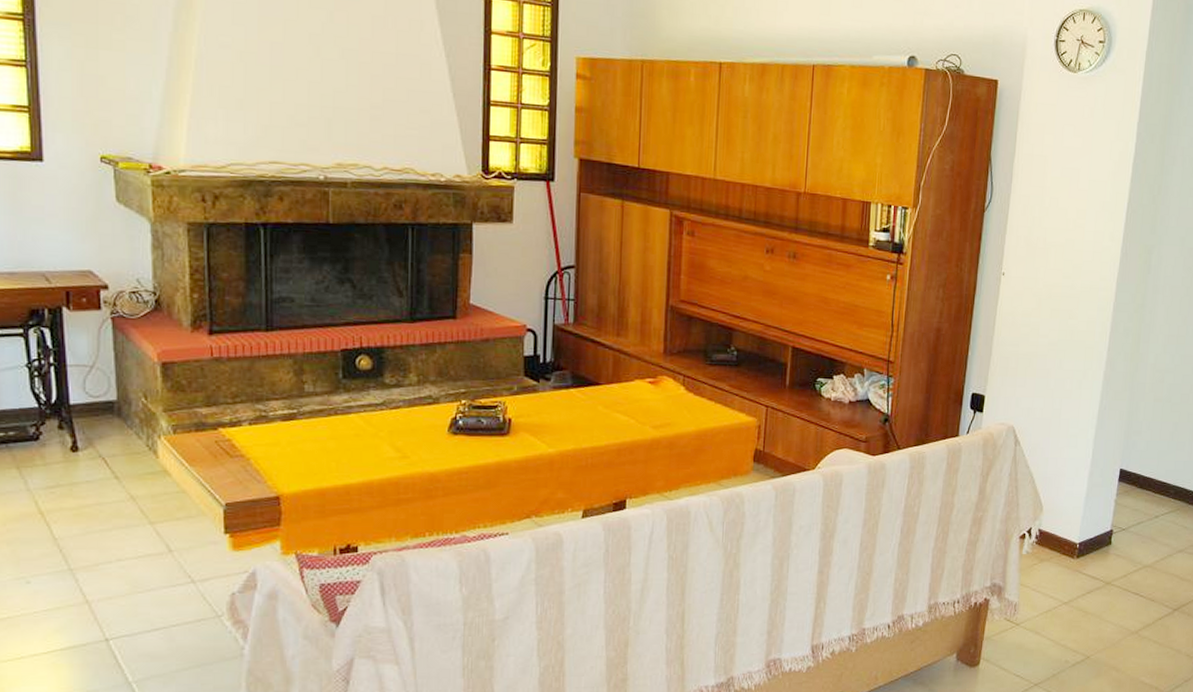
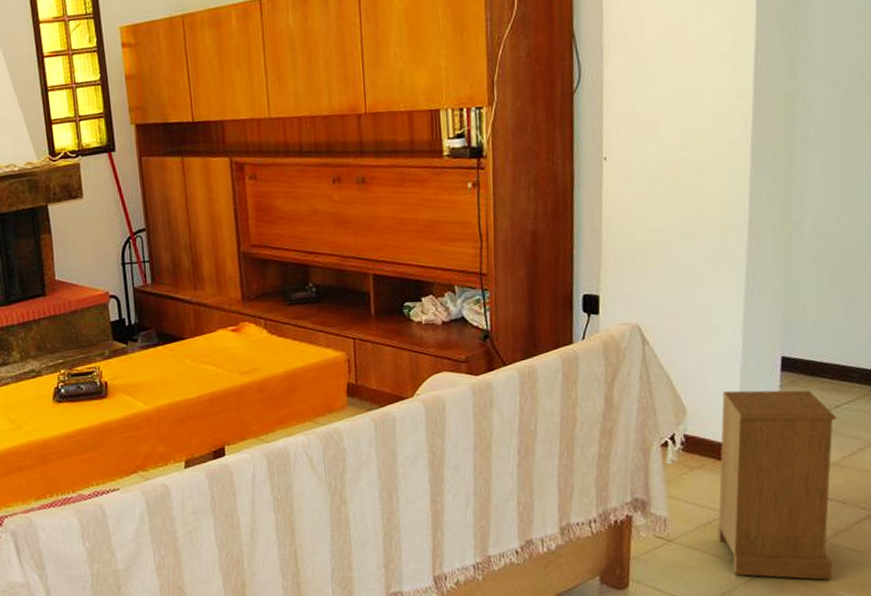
nightstand: none [1055,494,1155,667] -> present [717,390,837,580]

